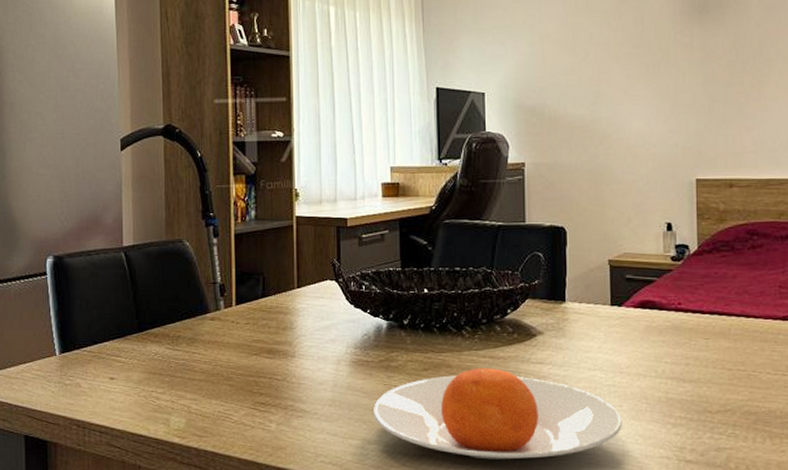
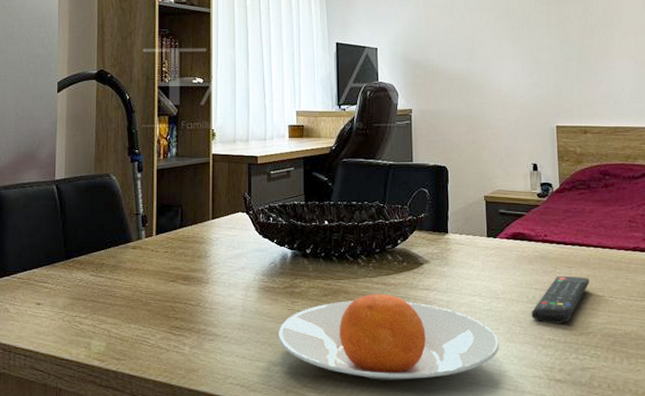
remote control: none [660,349,730,401] -> present [531,277,590,324]

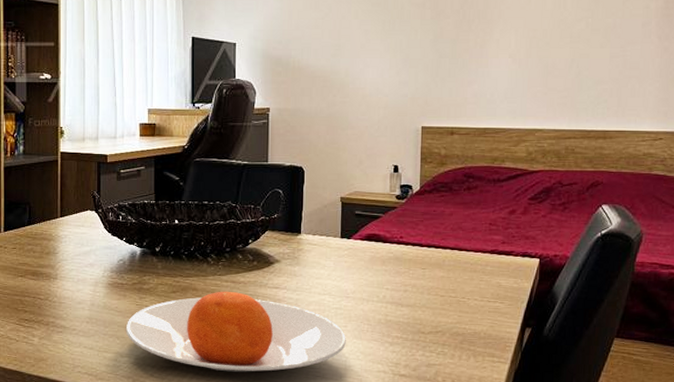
remote control: present [531,277,590,324] -> none [380,277,443,323]

